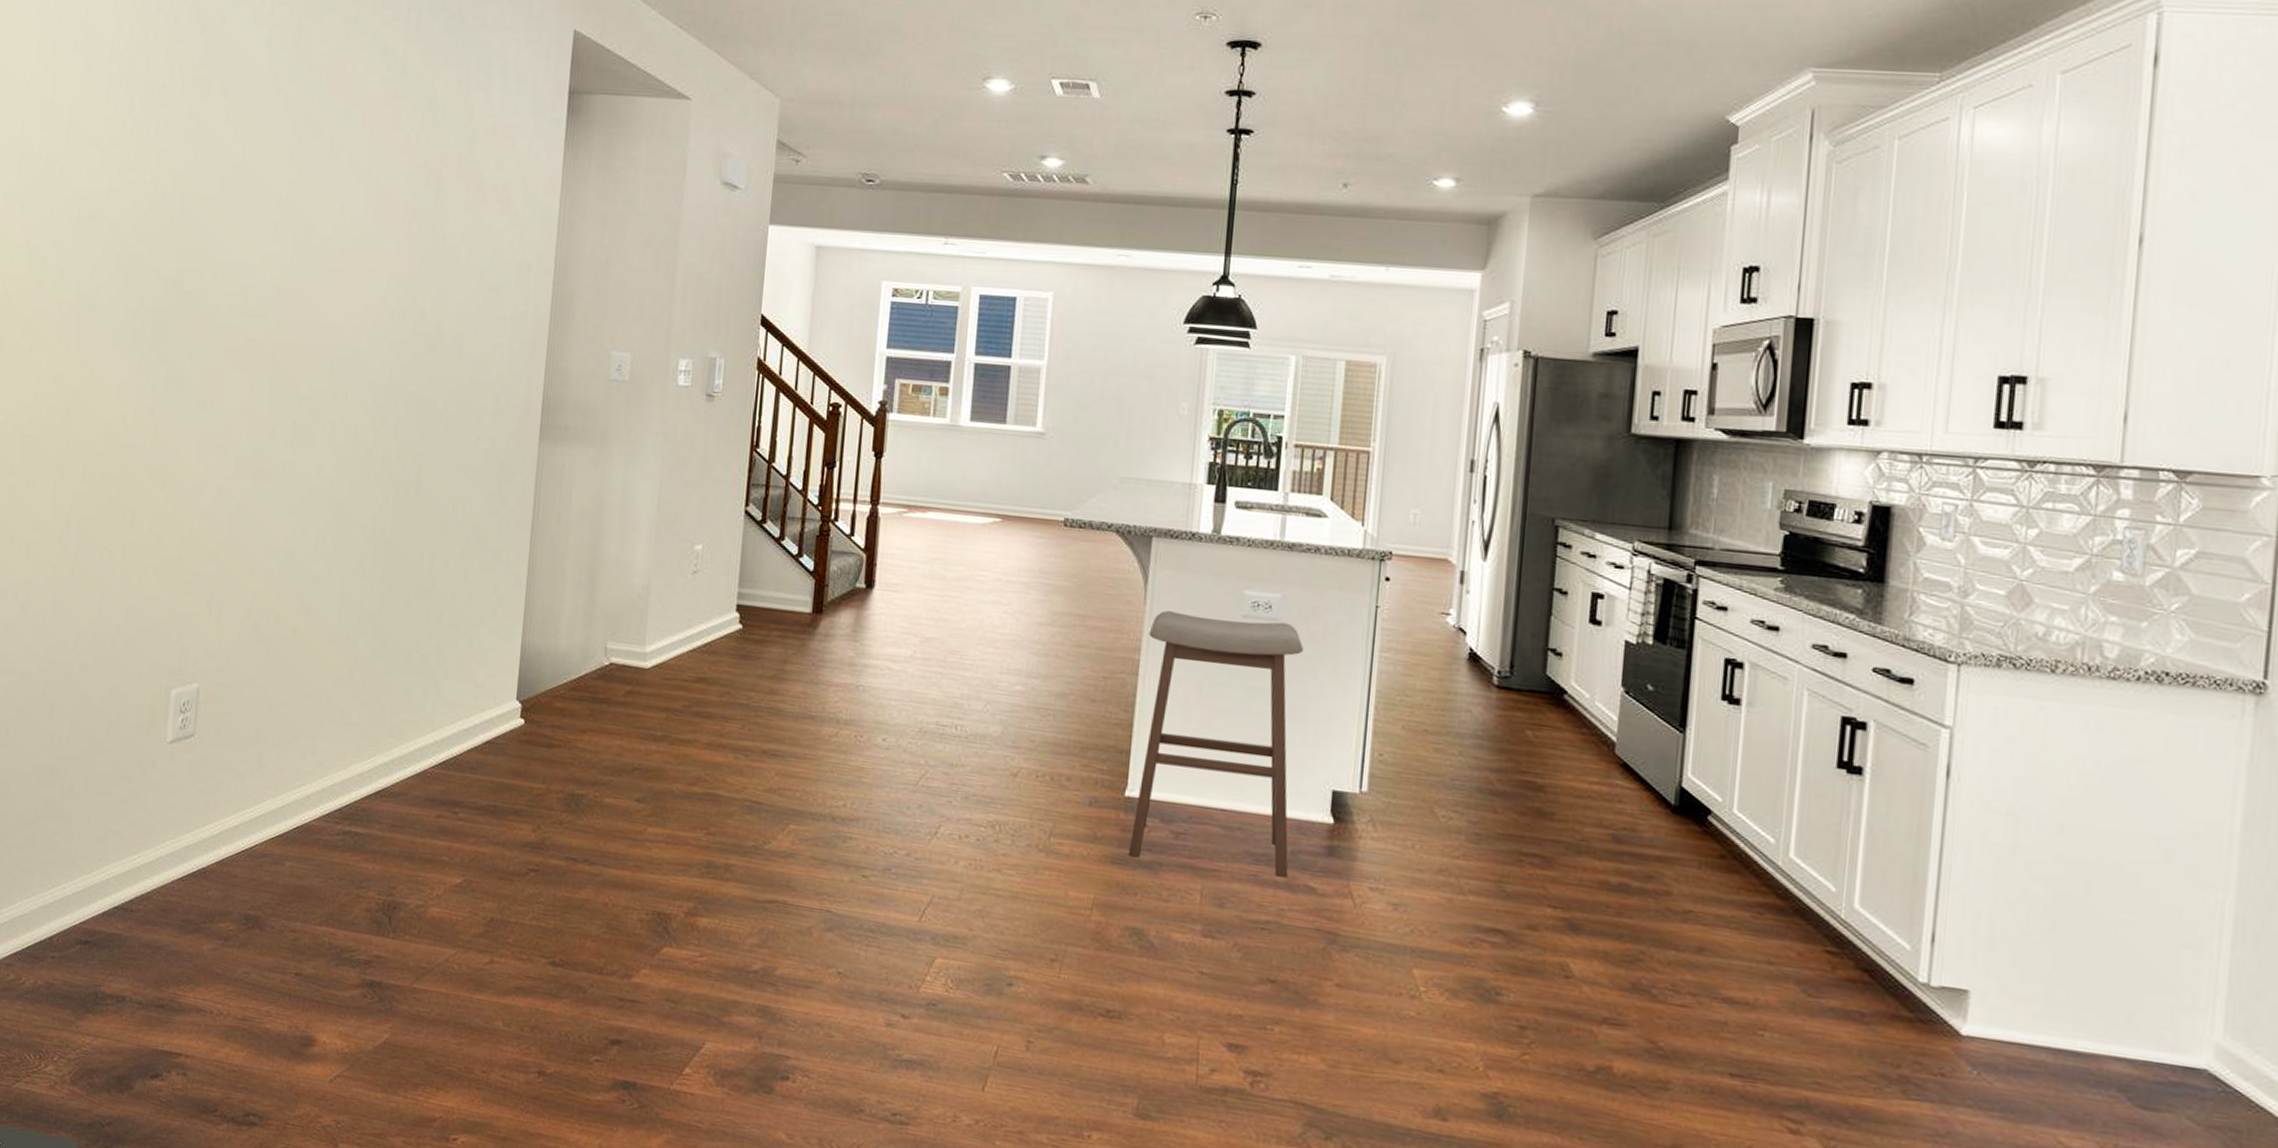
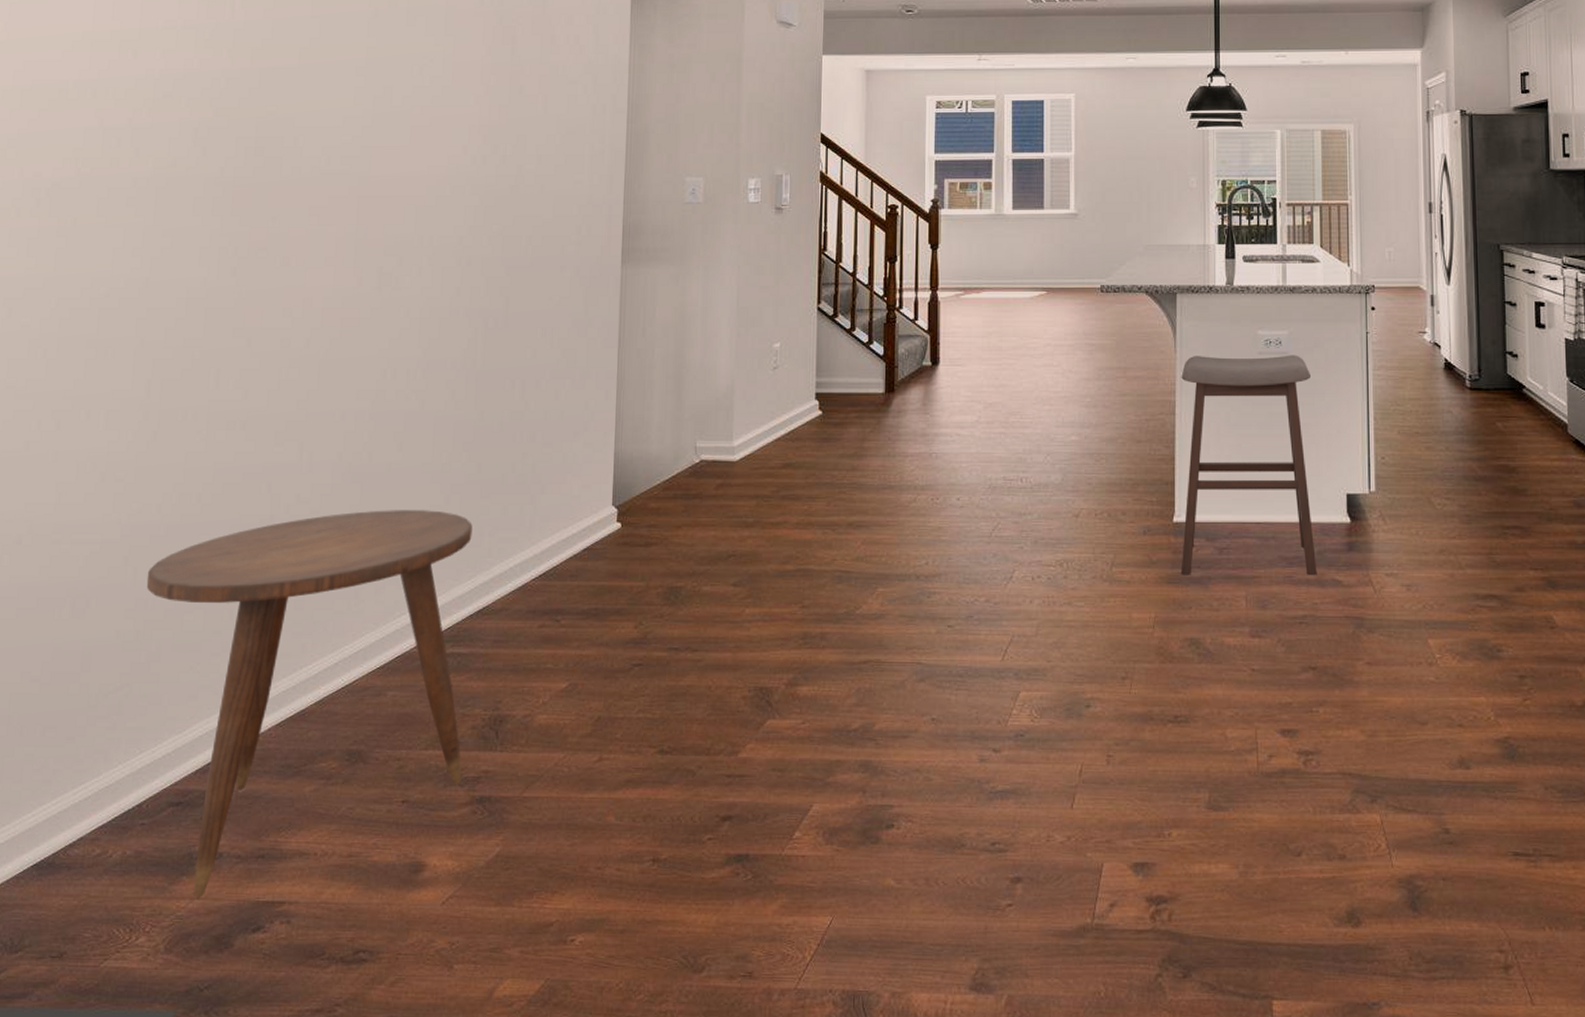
side table: none [61,673,375,1038] -> present [146,510,473,899]

